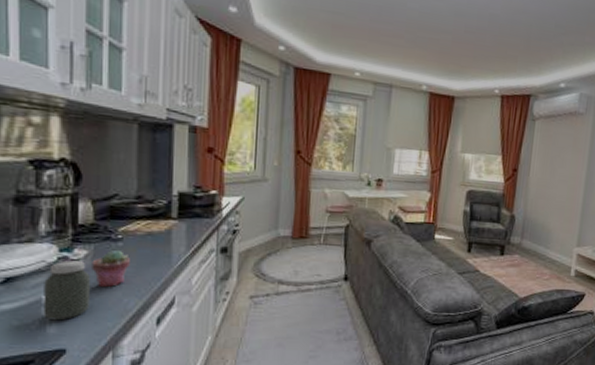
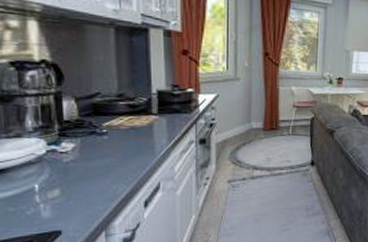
jar: present [43,260,90,321] -> none [35,153,80,206]
potted succulent: present [92,249,130,288] -> none [79,142,116,177]

